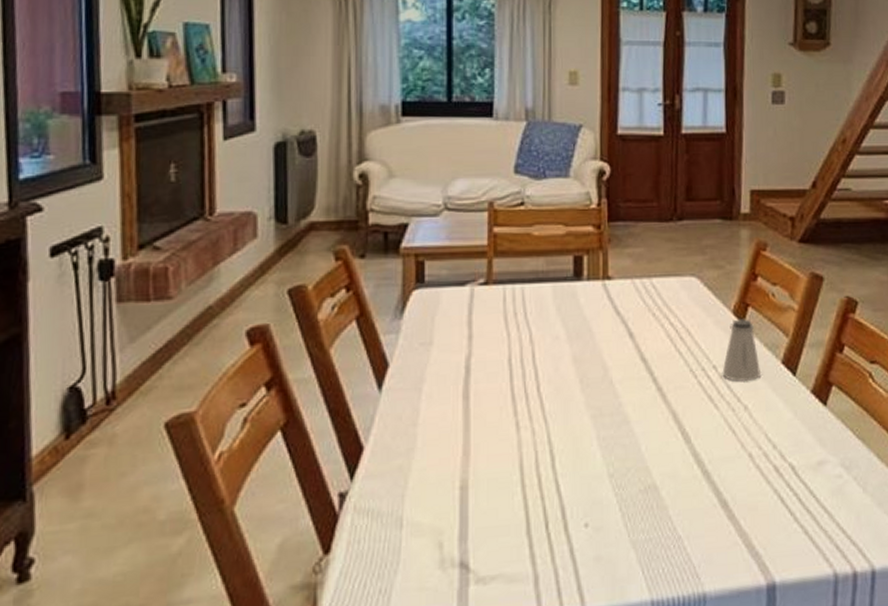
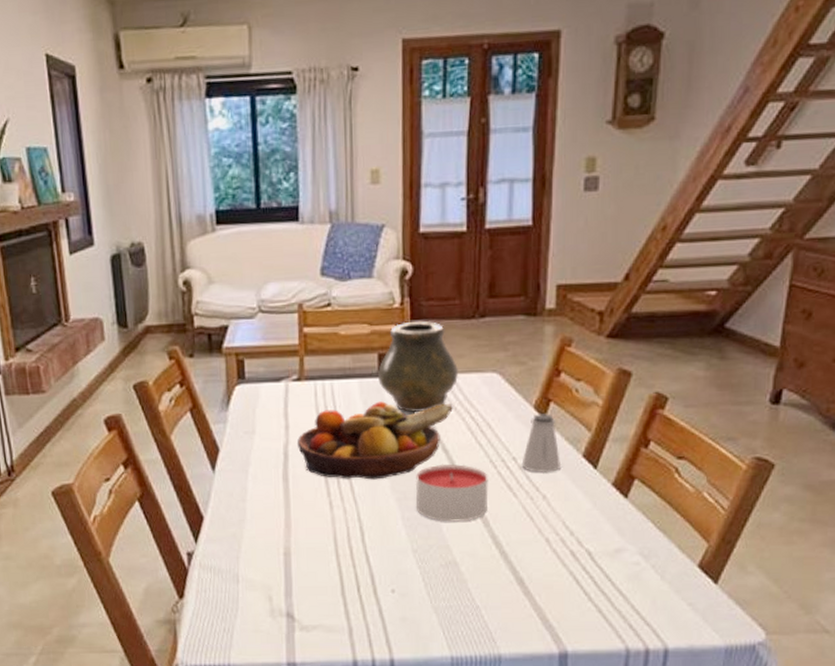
fruit bowl: none [481,307,652,395] -> present [296,401,453,480]
vase: none [573,222,658,319] -> present [378,321,459,412]
candle: none [611,374,689,440] -> present [415,463,488,522]

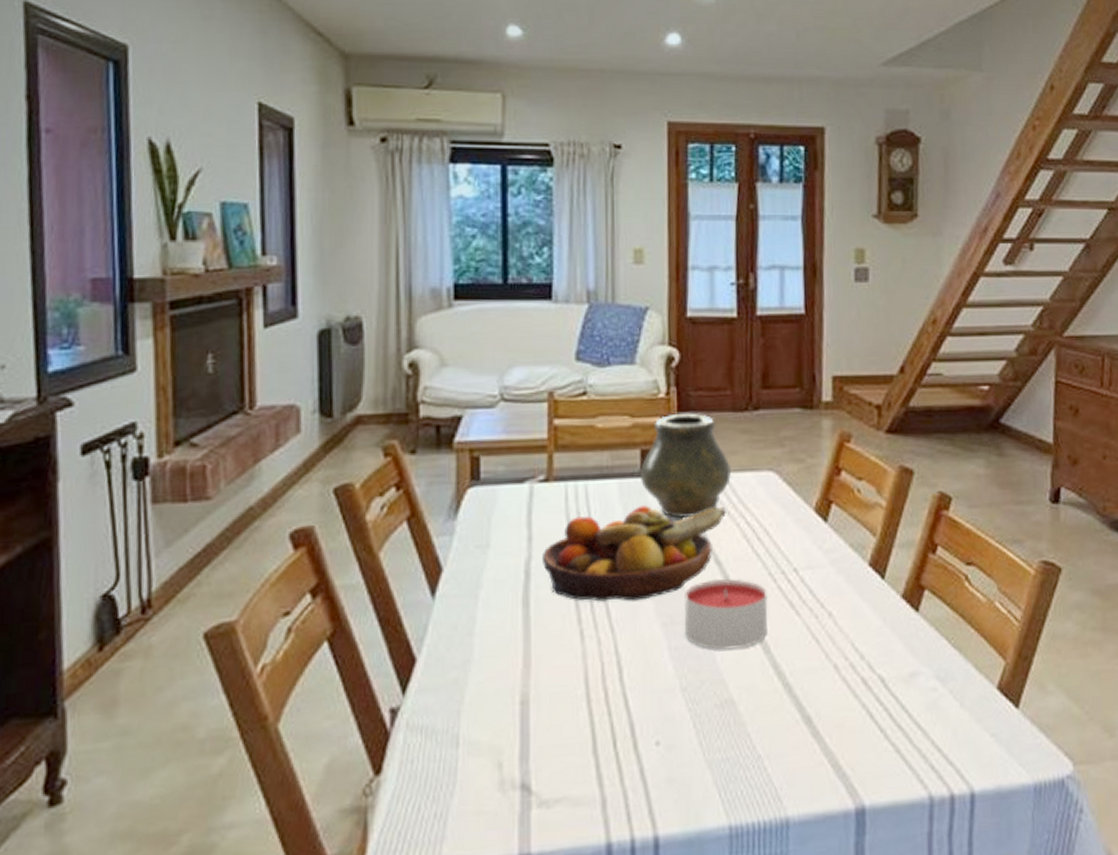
saltshaker: present [521,413,562,474] -> none [803,517,847,586]

